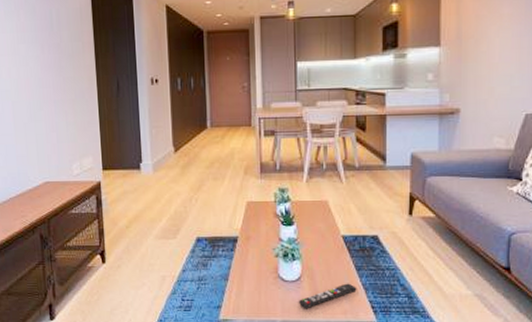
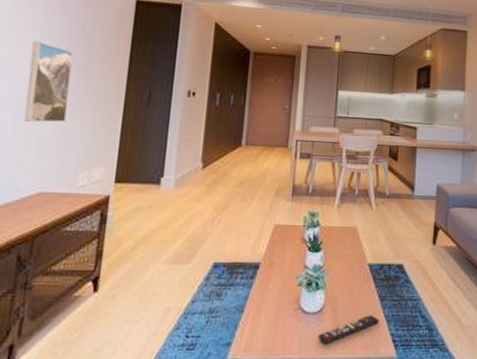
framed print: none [13,46,54,121] -> present [23,40,74,123]

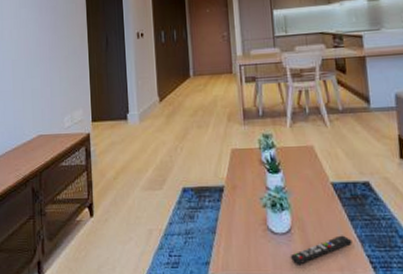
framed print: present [23,40,74,123] -> none [16,10,48,78]

